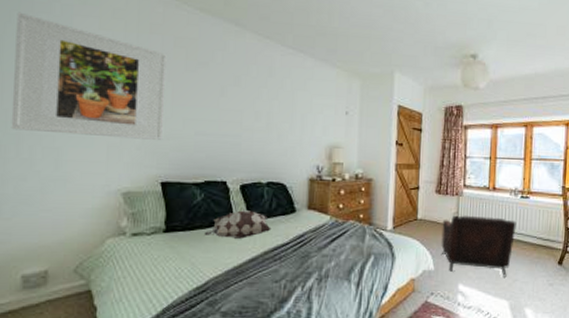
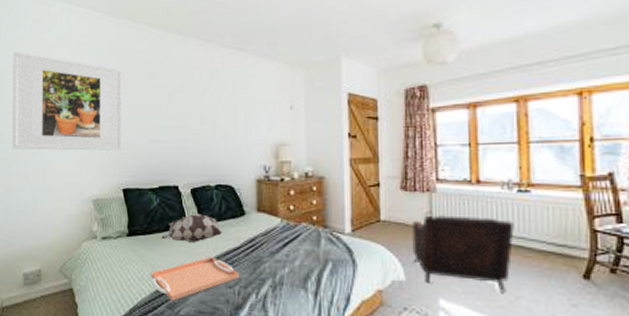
serving tray: none [190,251,287,298] -> present [151,256,240,301]

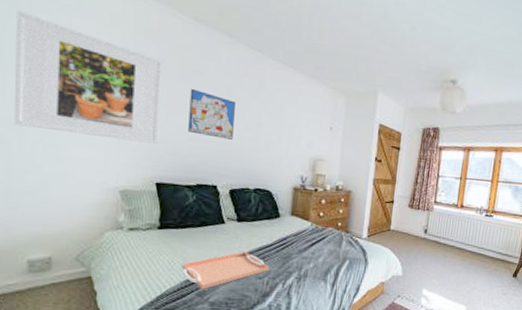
wall art: none [148,90,190,136] -> present [188,88,235,140]
decorative pillow: present [162,214,222,242] -> none [196,213,257,239]
armchair: present [412,215,514,293] -> none [410,228,479,285]

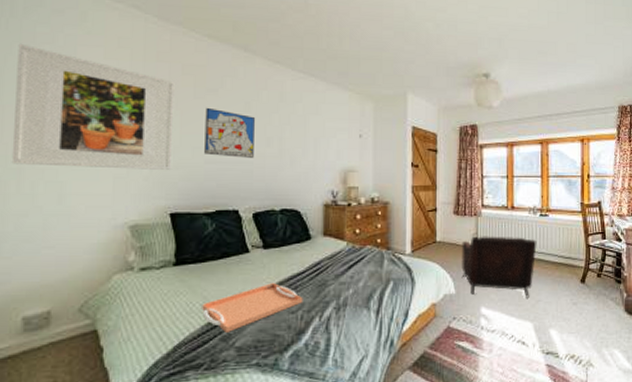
armchair: none [410,228,479,285] -> present [461,236,537,298]

